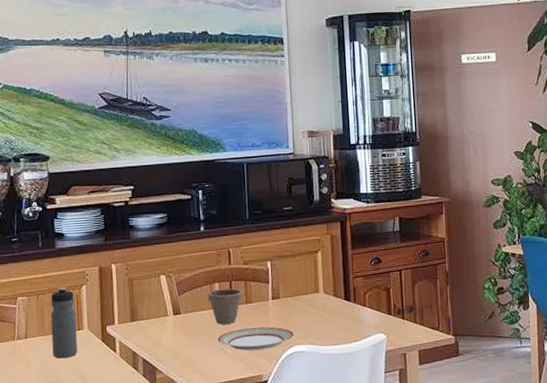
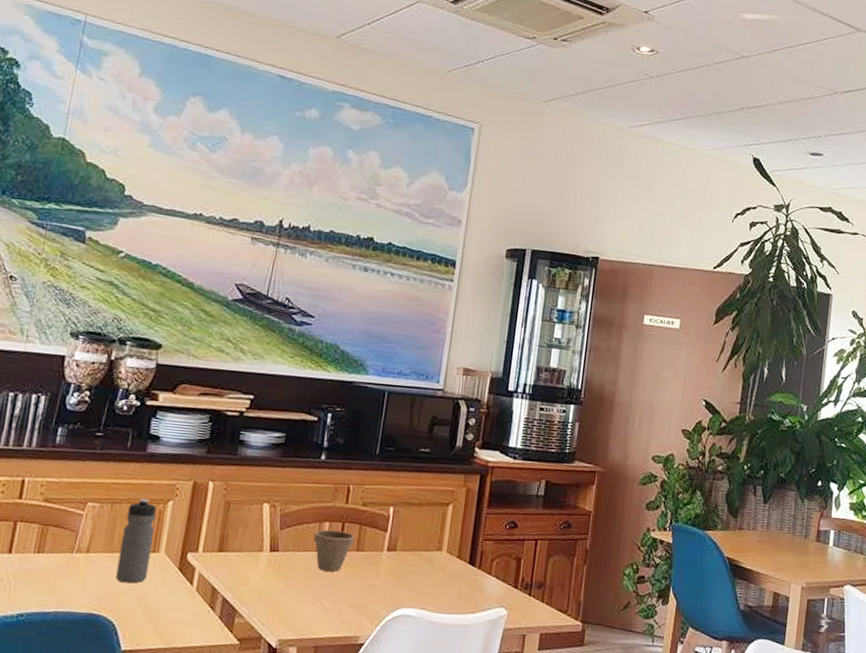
plate: present [217,327,295,351] -> none [314,579,405,607]

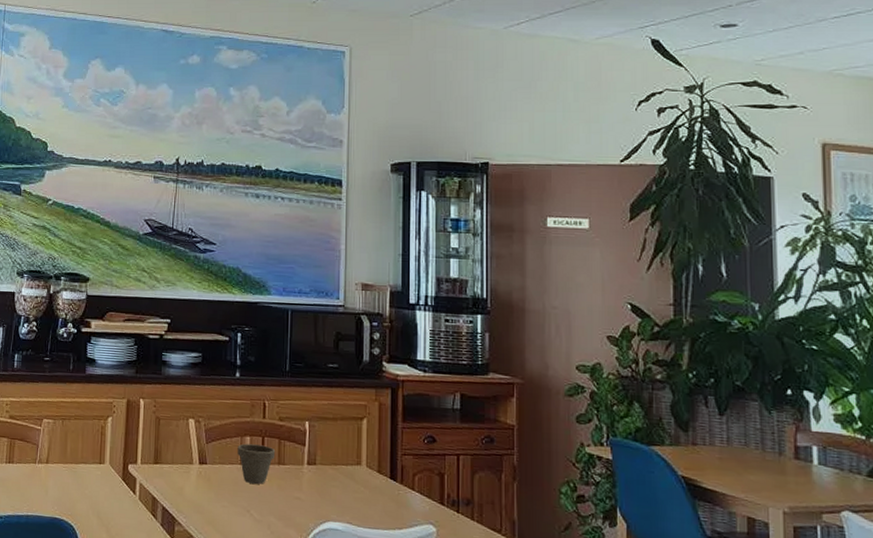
water bottle: present [116,498,157,584] -> none [72,415,99,492]

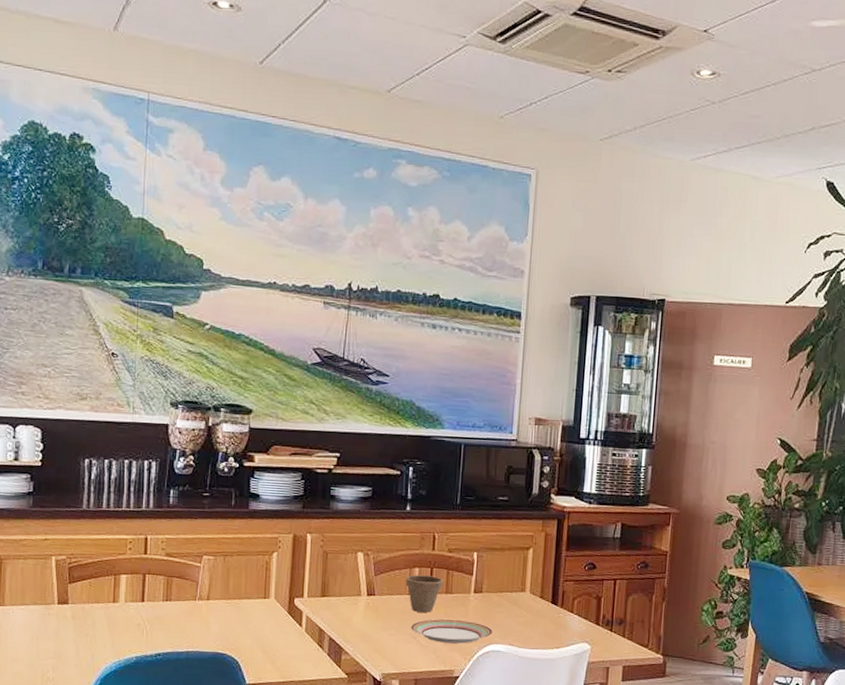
plate: none [243,491,330,520] -> present [410,619,494,644]

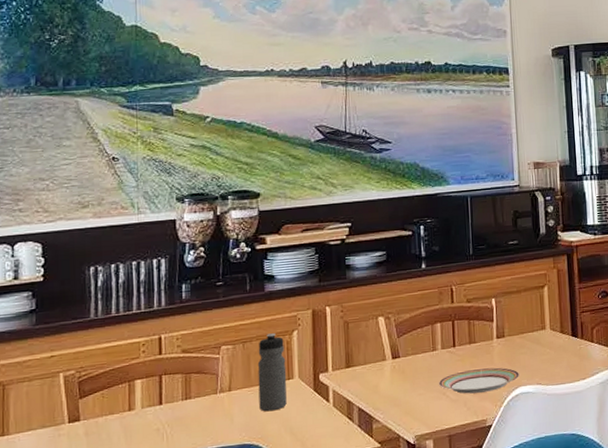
water bottle: none [235,551,264,626] -> present [257,333,287,412]
flower pot: present [406,575,444,613] -> none [429,328,466,367]

